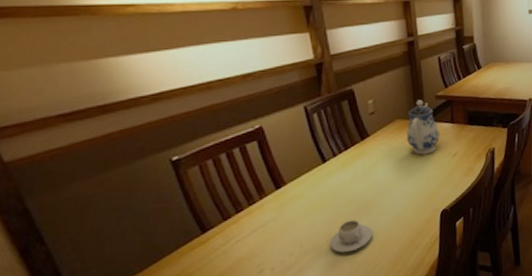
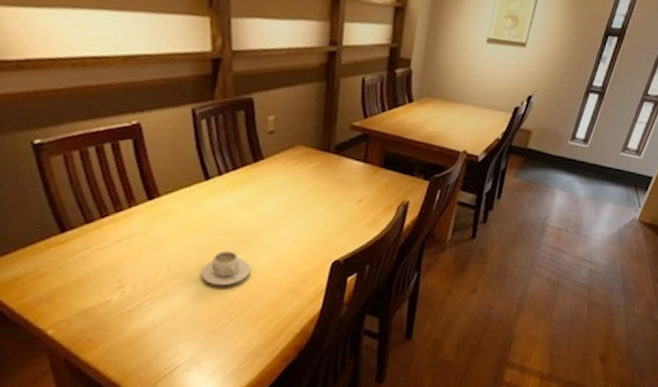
teapot: present [406,99,440,155] -> none [307,126,347,194]

